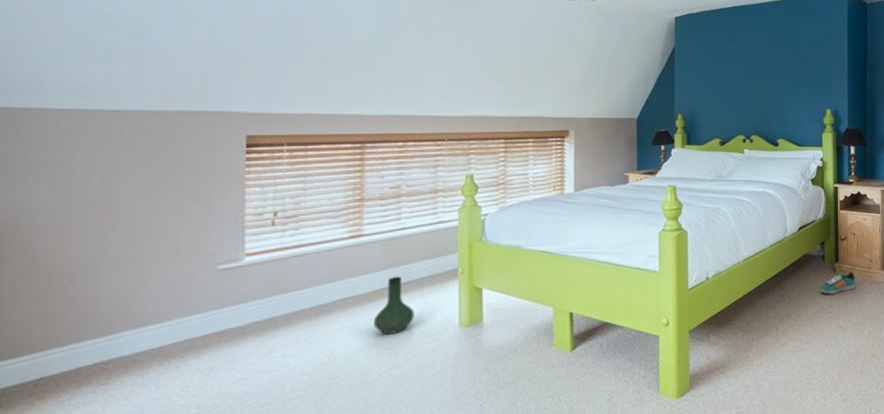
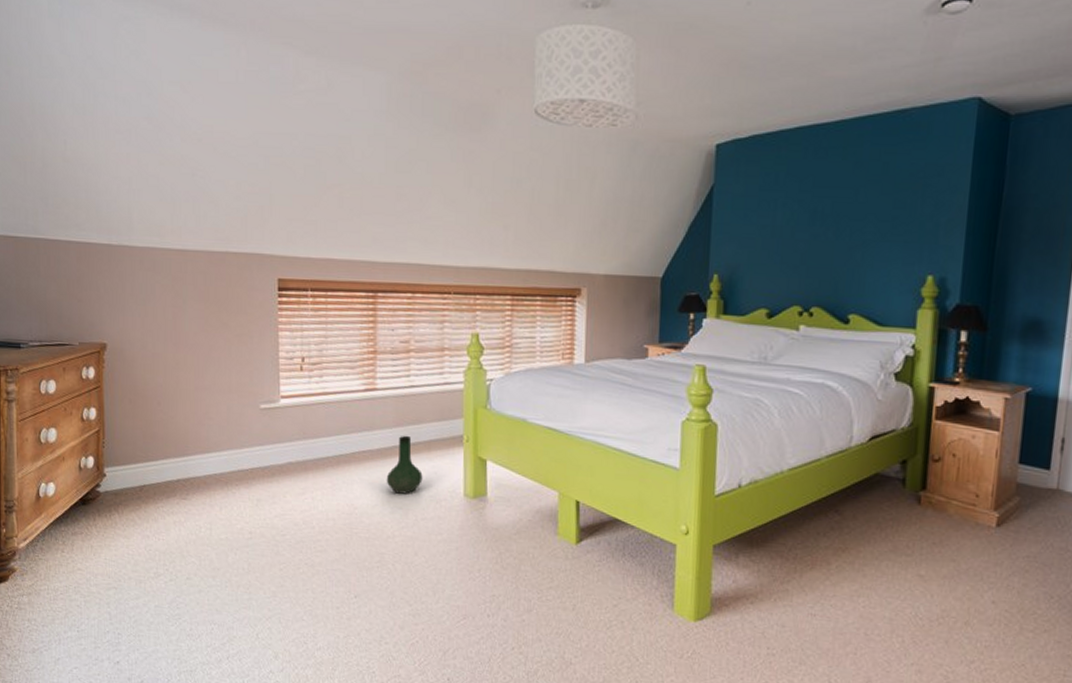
sneaker: present [819,271,855,294] -> none [894,504,950,532]

